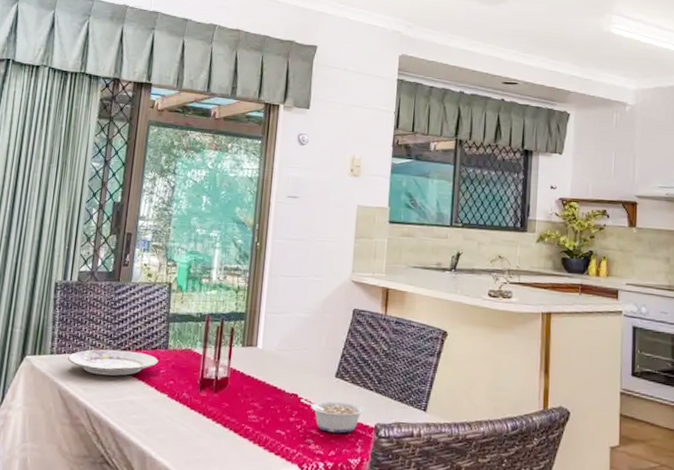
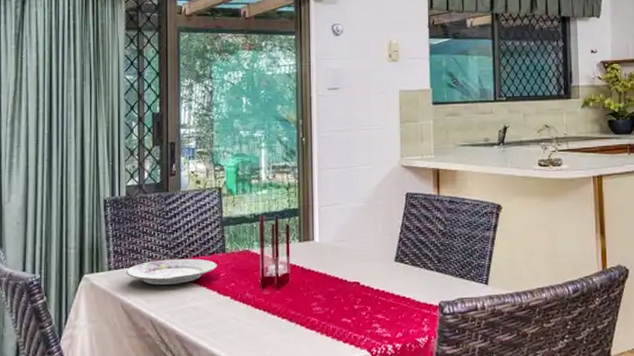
legume: present [301,399,365,434] -> none [363,284,427,315]

